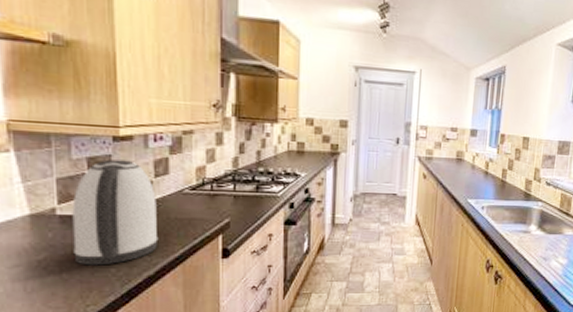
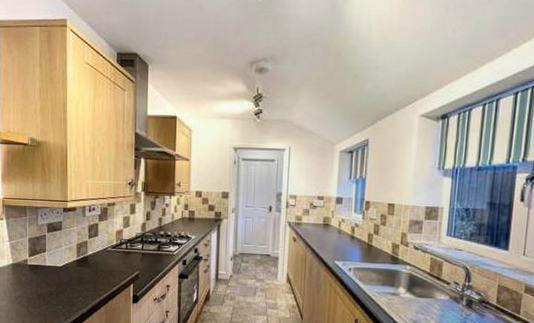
kettle: present [72,159,159,266] -> none [37,225,90,303]

